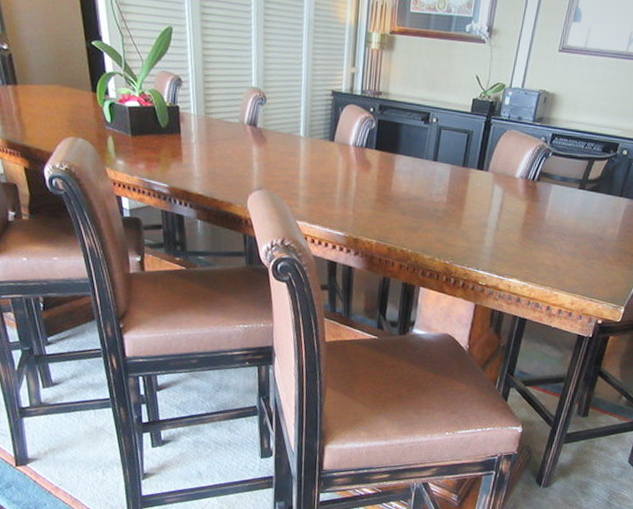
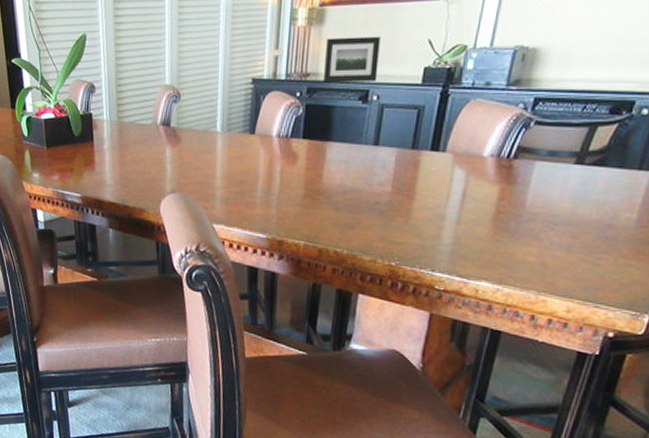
picture frame: none [392,63,440,106] -> present [322,36,381,83]

